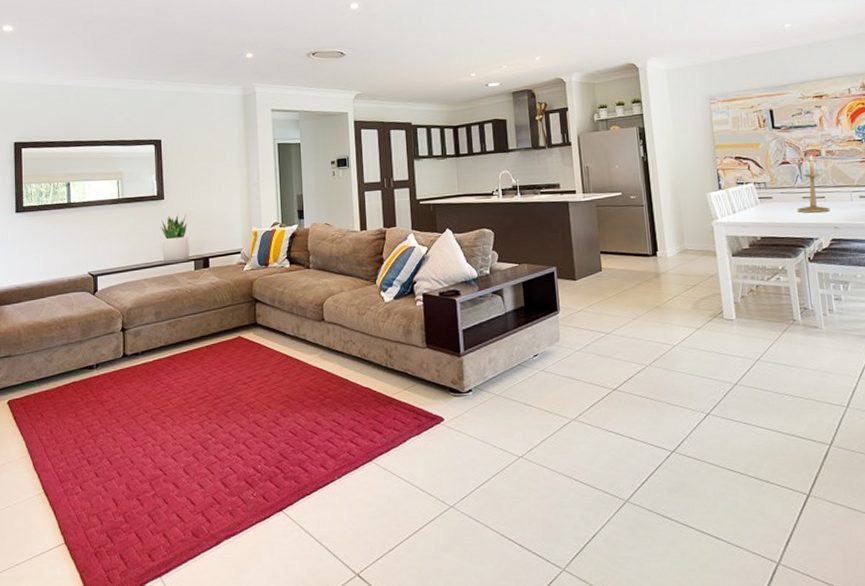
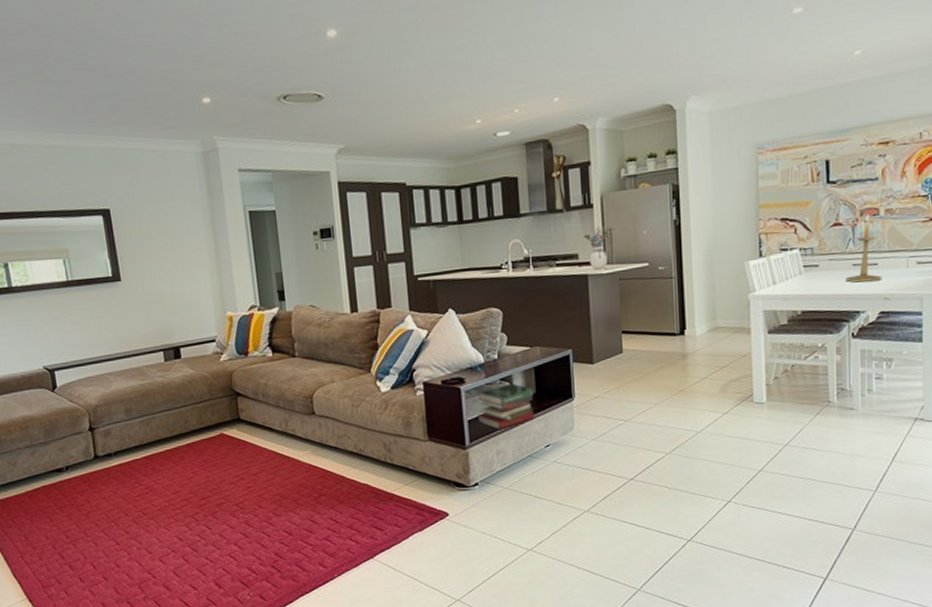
planter: present [160,214,190,264] -> none [120,297,158,355]
books: none [471,296,523,340] -> present [477,383,534,431]
bouquet: none [564,160,591,198] -> present [584,225,615,270]

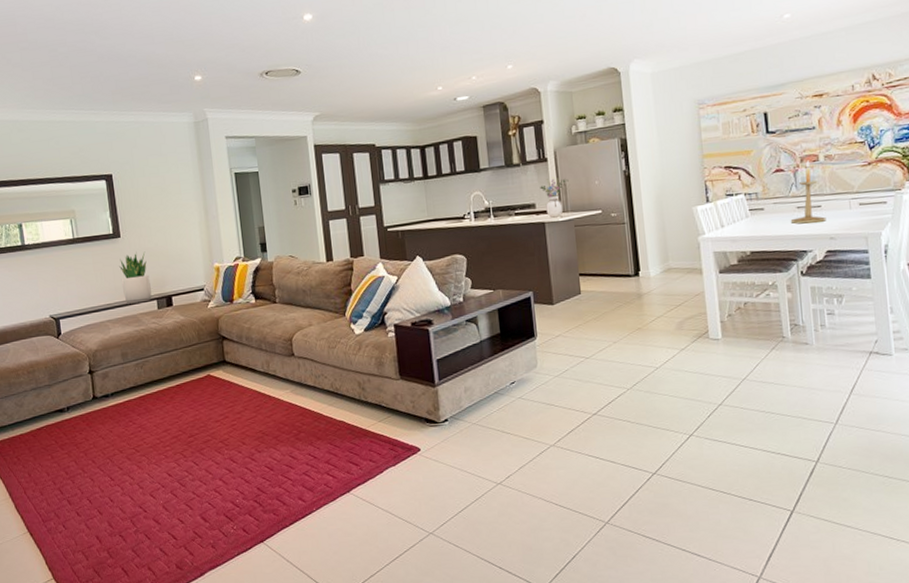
planter: none [120,297,158,355] -> present [119,251,152,304]
books: present [477,383,534,431] -> none [445,324,499,369]

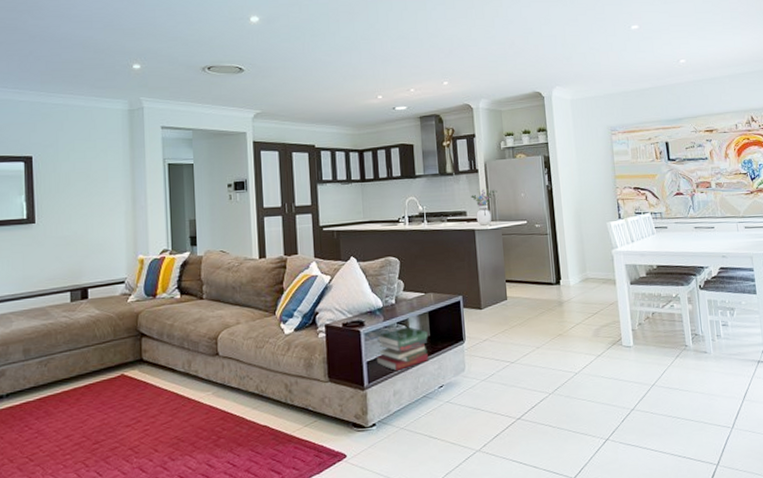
planter: present [119,251,152,304] -> none [30,239,65,295]
books: none [445,324,499,369] -> present [376,327,428,372]
candlestick: present [791,160,827,224] -> none [690,186,719,243]

